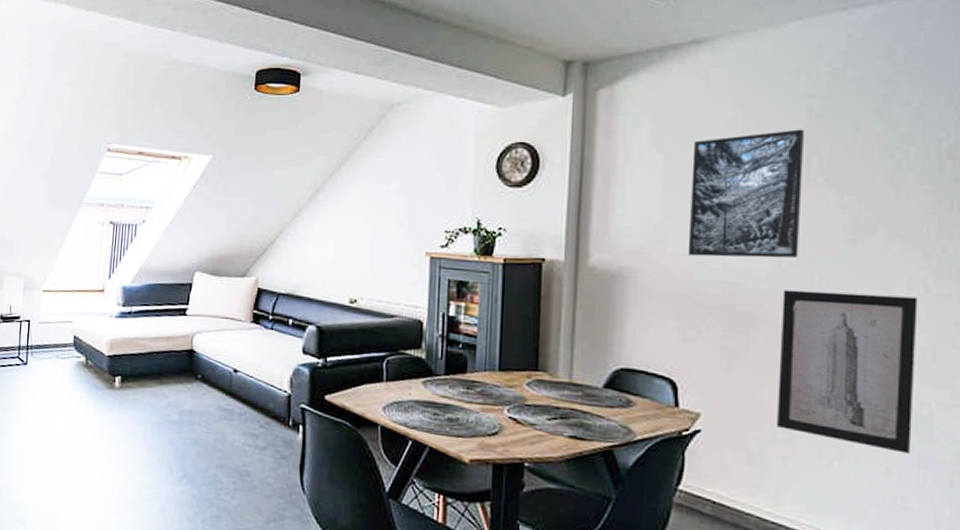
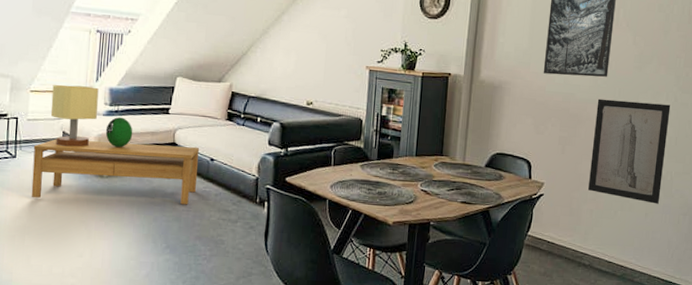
coffee table: none [41,344,221,426] -> present [31,138,200,205]
table lamp: none [62,283,111,354] -> present [50,84,99,147]
decorative egg: none [117,319,147,355] -> present [105,117,133,148]

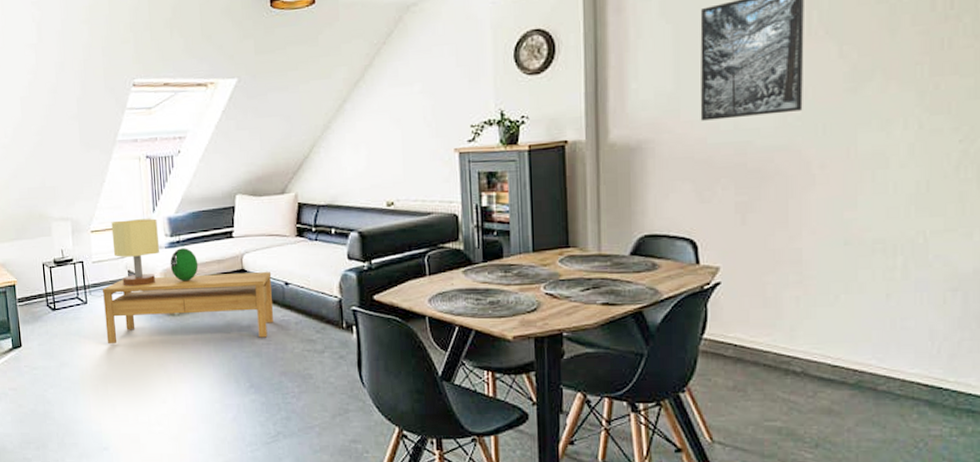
wall art: present [588,98,671,204] -> none [788,135,913,279]

